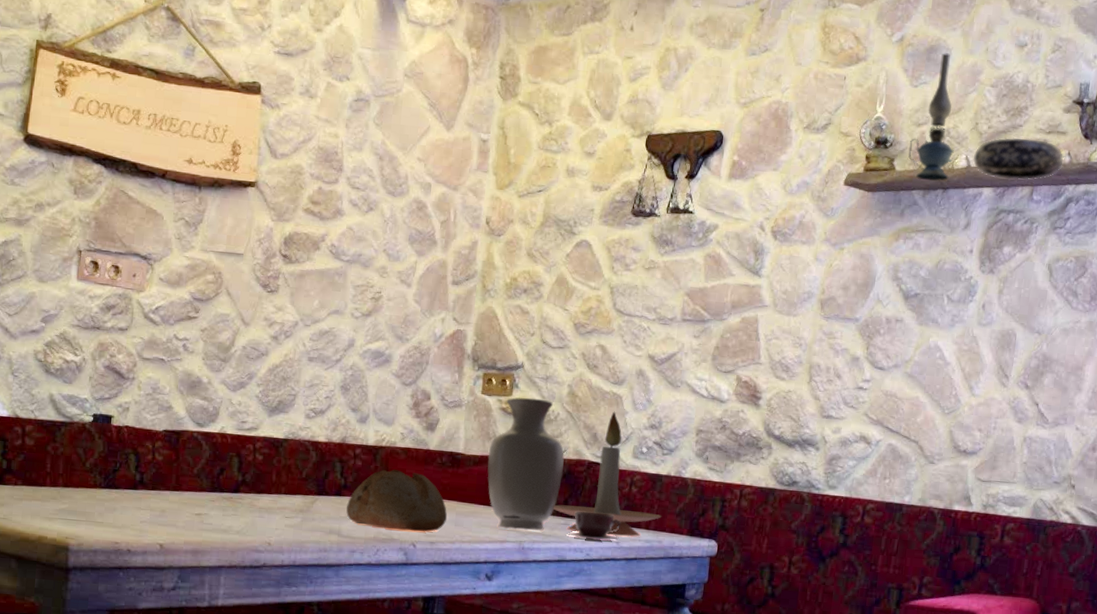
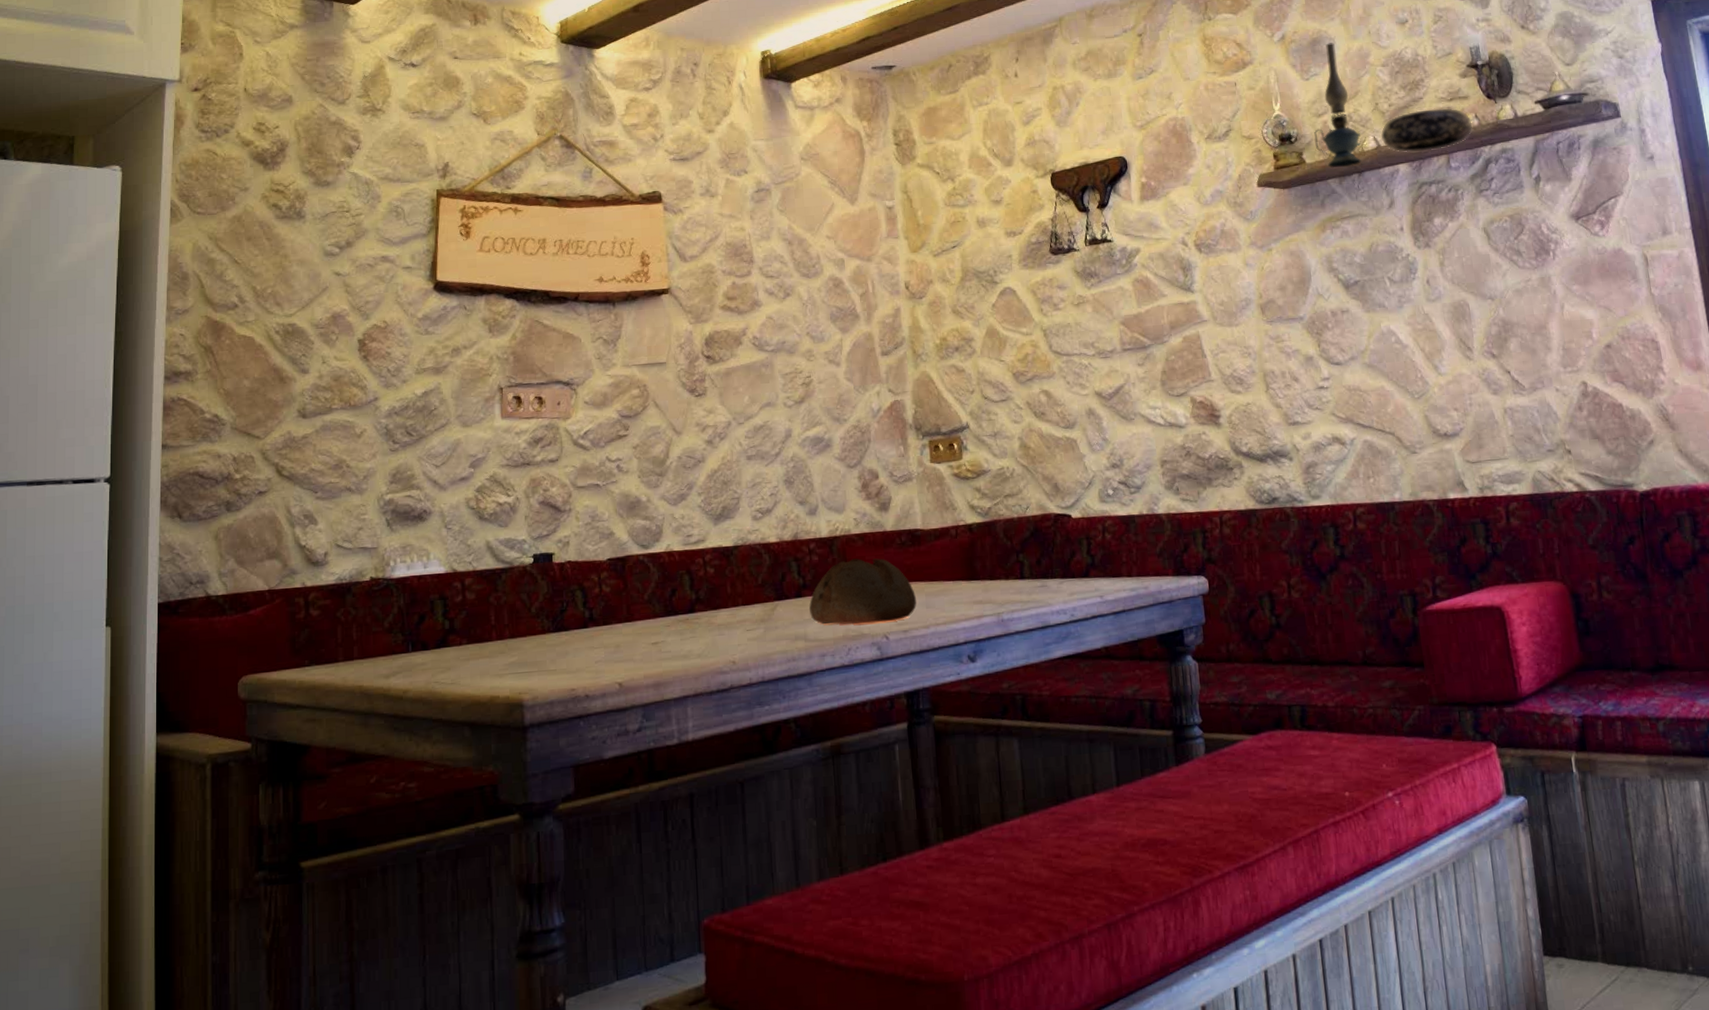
vase: present [487,397,564,532] -> none [948,457,1030,603]
candle holder: present [554,411,662,537] -> none [1027,457,1143,593]
teacup: present [567,511,621,541] -> none [1046,567,1102,599]

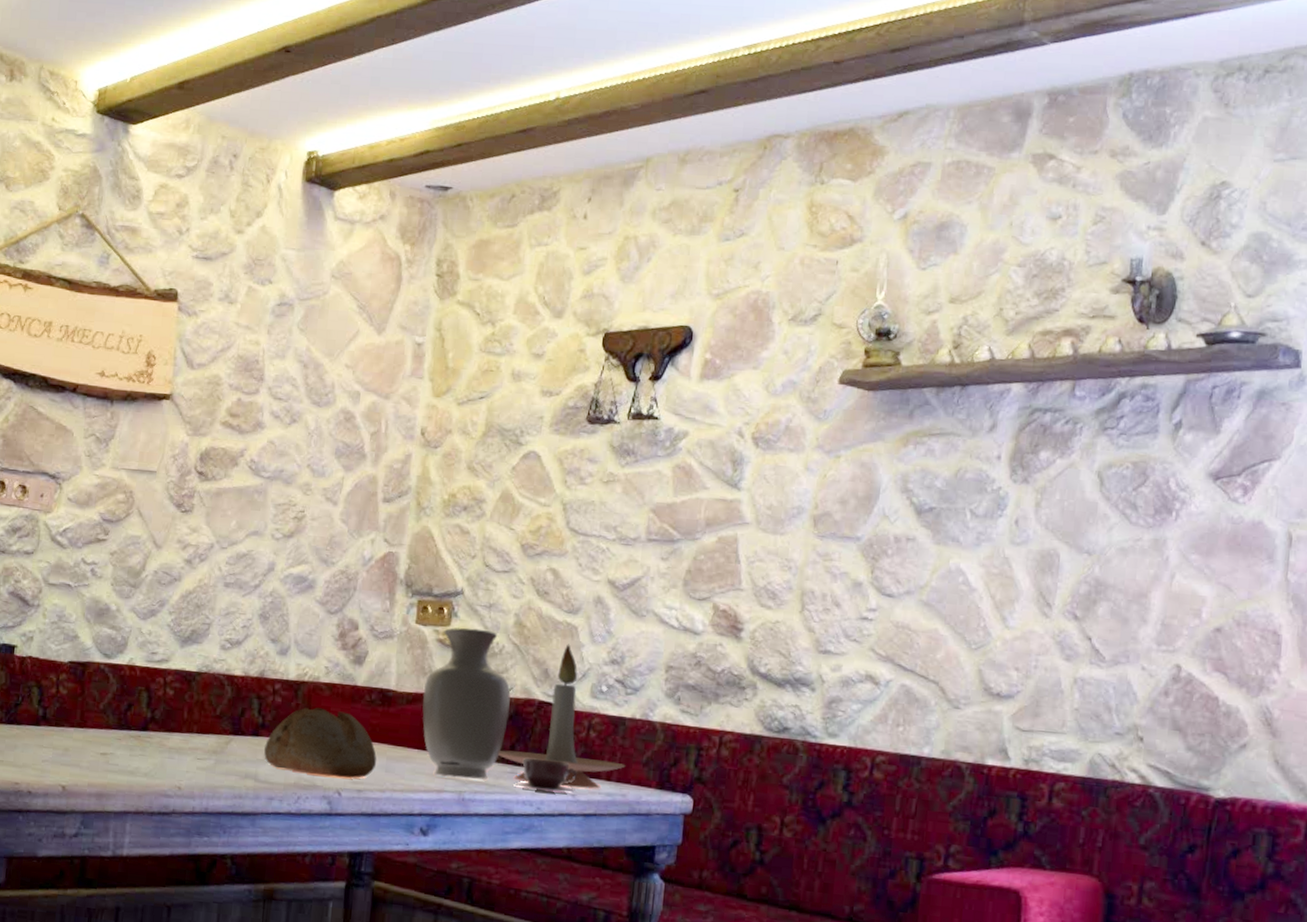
vase: none [948,457,1030,603] -> present [422,628,511,781]
candle holder: none [1027,457,1143,593] -> present [498,644,626,790]
teacup: none [1046,567,1102,599] -> present [514,758,577,793]
oil lamp: present [1314,43,1362,169] -> none [917,230,974,377]
decorative bowl: present [1381,108,1472,153] -> none [997,324,1112,374]

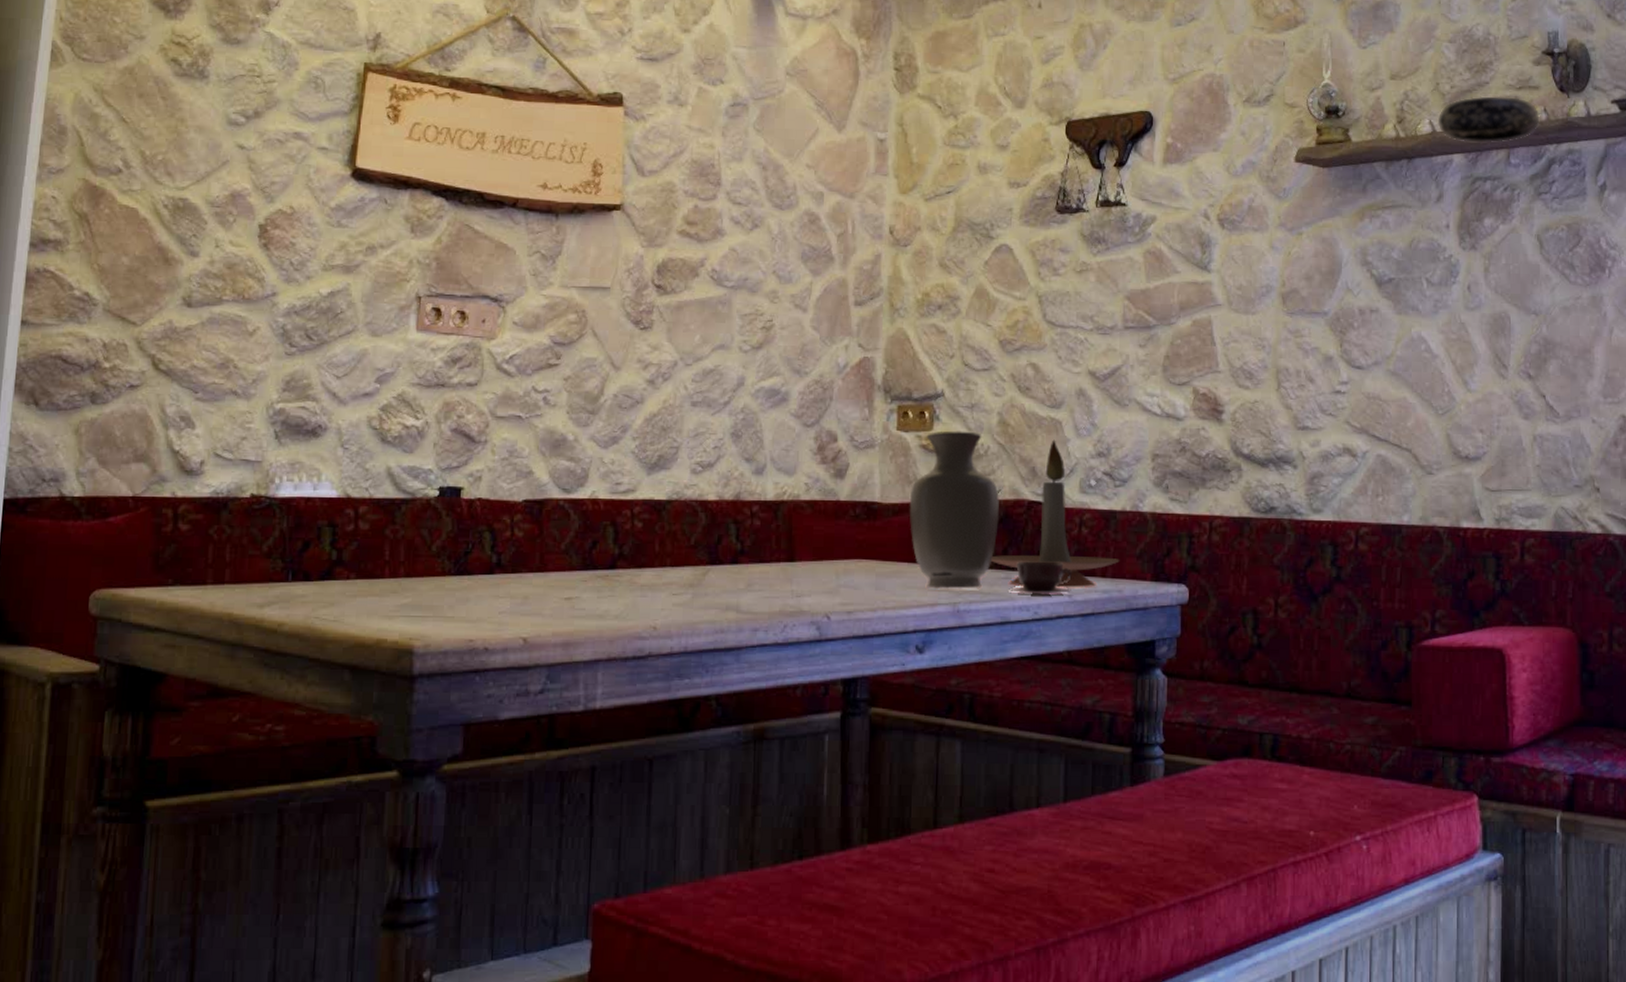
bread: present [264,706,377,778] -> none [745,526,866,600]
decorative bowl: none [997,324,1112,374] -> present [1437,96,1539,143]

